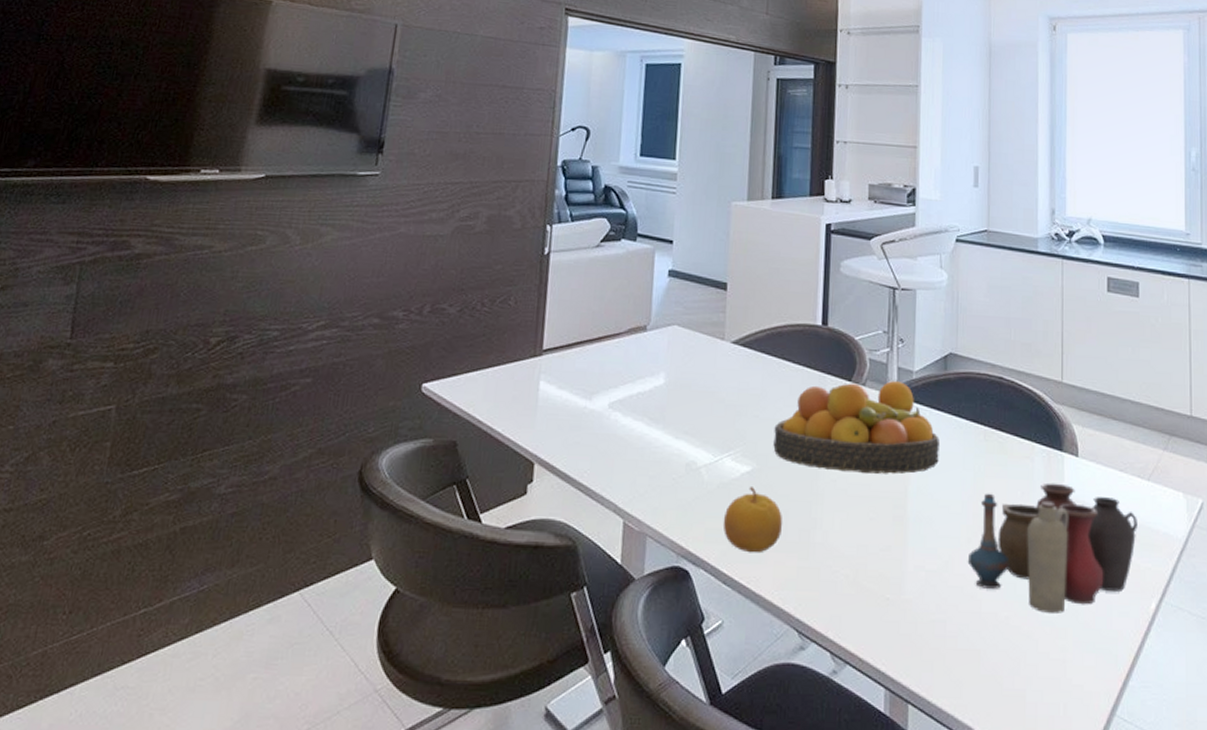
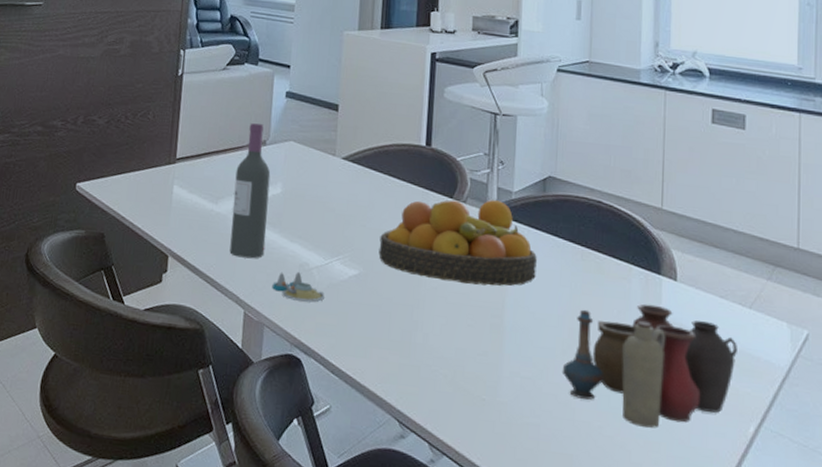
wine bottle: none [606,306,652,461] -> present [229,123,271,259]
salt and pepper shaker set: none [655,471,714,506] -> present [272,271,325,303]
fruit: present [723,487,783,553] -> none [332,289,387,349]

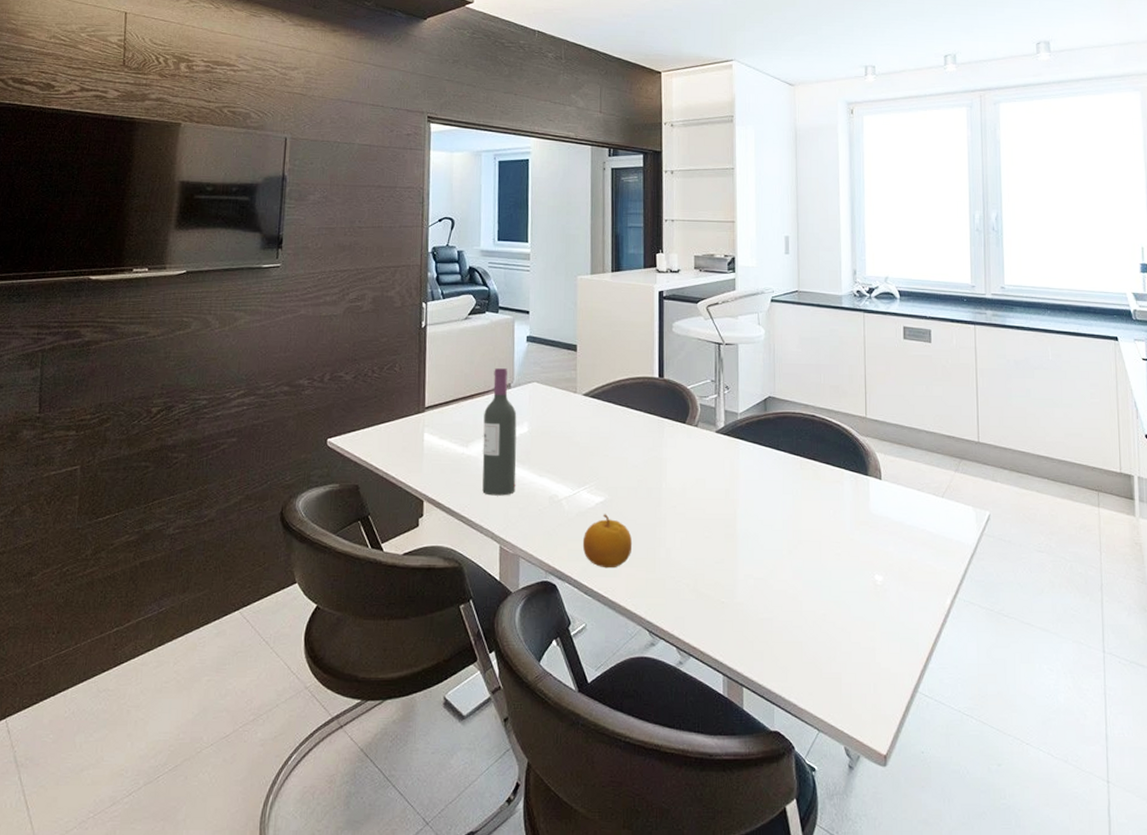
salt and pepper shaker set: present [272,271,325,303] -> none [525,503,574,531]
fruit: none [332,289,387,349] -> present [582,514,633,569]
fruit bowl: present [379,200,537,286] -> none [622,422,762,500]
vase: present [562,303,737,429] -> none [789,502,934,611]

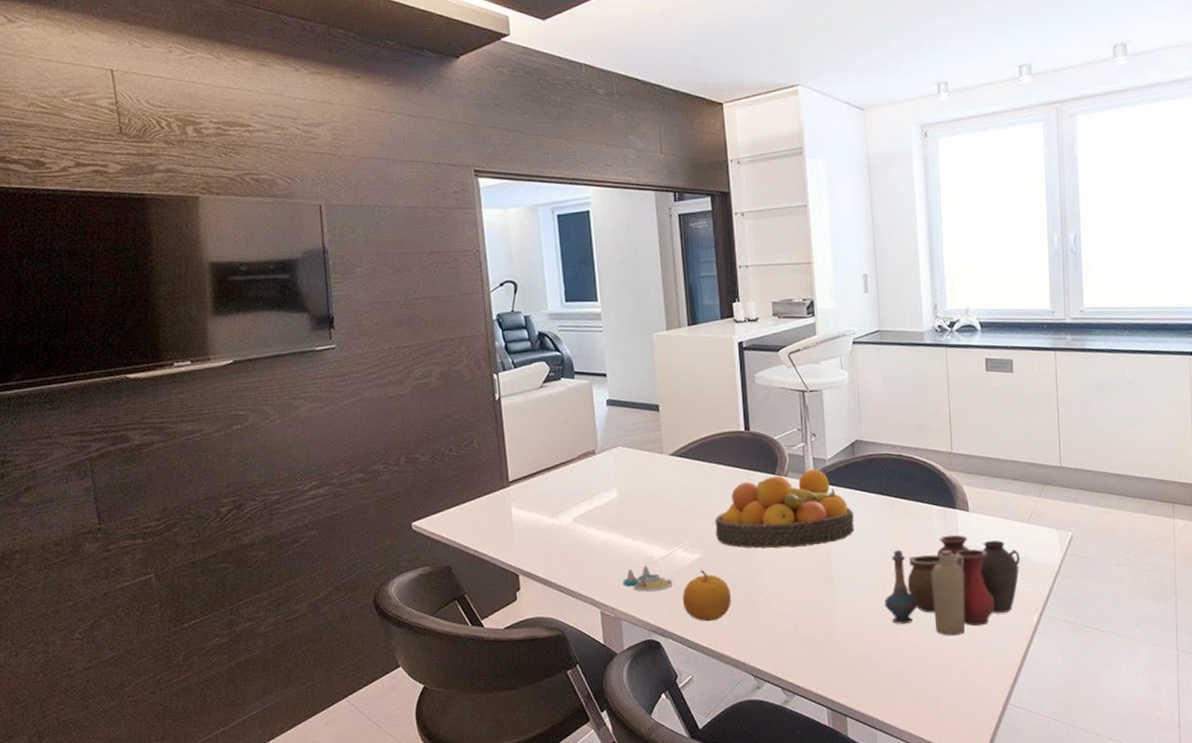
wine bottle: present [482,368,517,496] -> none [570,435,611,563]
salt and pepper shaker set: none [525,503,574,531] -> present [623,565,673,592]
fruit bowl: none [622,422,762,500] -> present [715,469,854,549]
vase: none [789,502,934,611] -> present [884,534,1020,637]

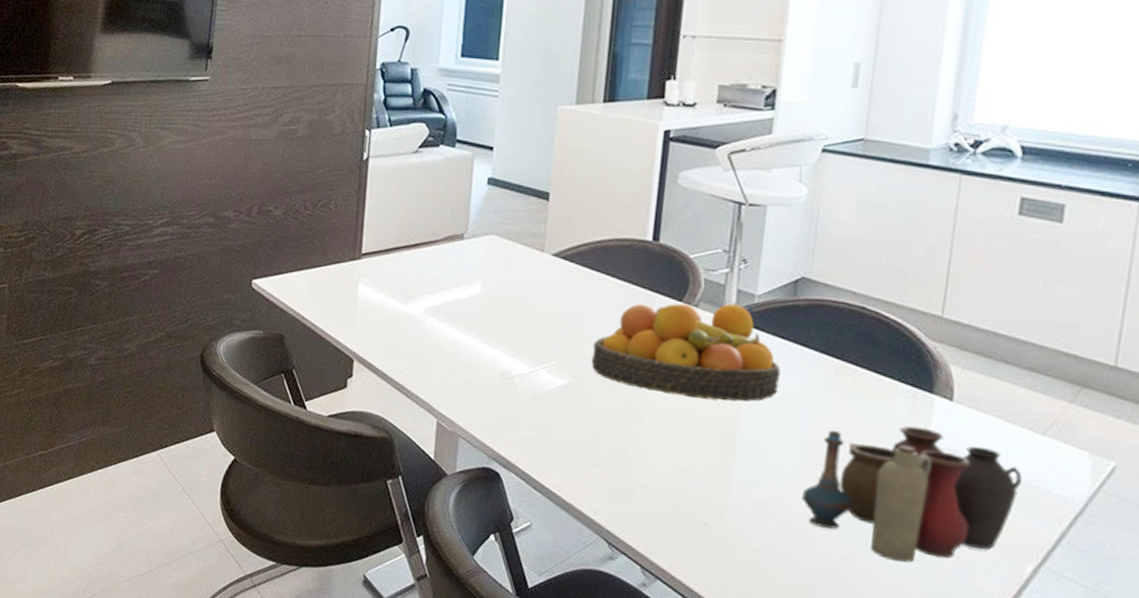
salt and pepper shaker set: present [623,565,673,592] -> none [468,379,528,414]
fruit: present [682,570,732,622] -> none [535,400,598,464]

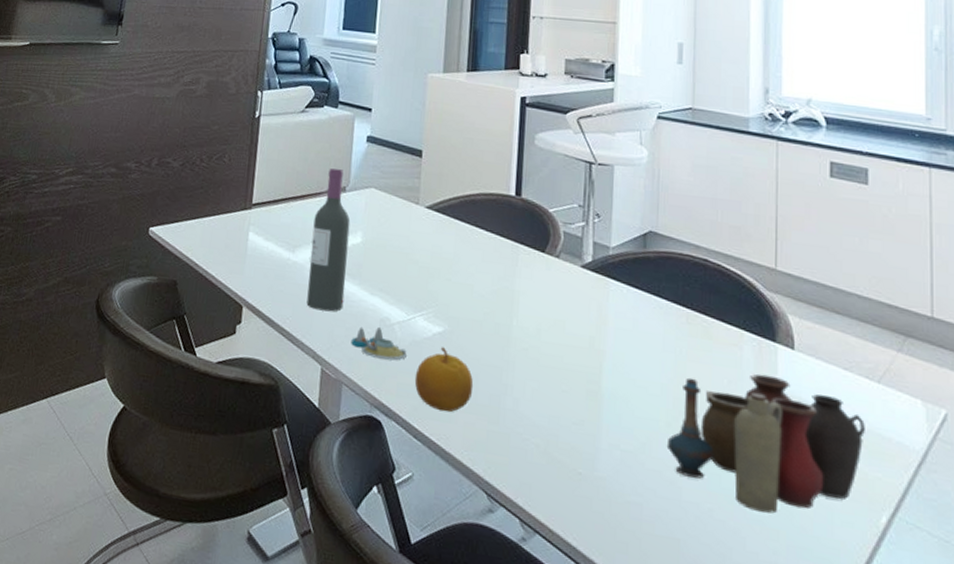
wine bottle: none [421,214,469,365] -> present [306,168,351,312]
salt and pepper shaker set: none [468,379,528,414] -> present [351,326,407,361]
fruit: none [535,400,598,464] -> present [414,347,474,412]
fruit bowl: present [591,303,781,402] -> none [465,254,637,350]

